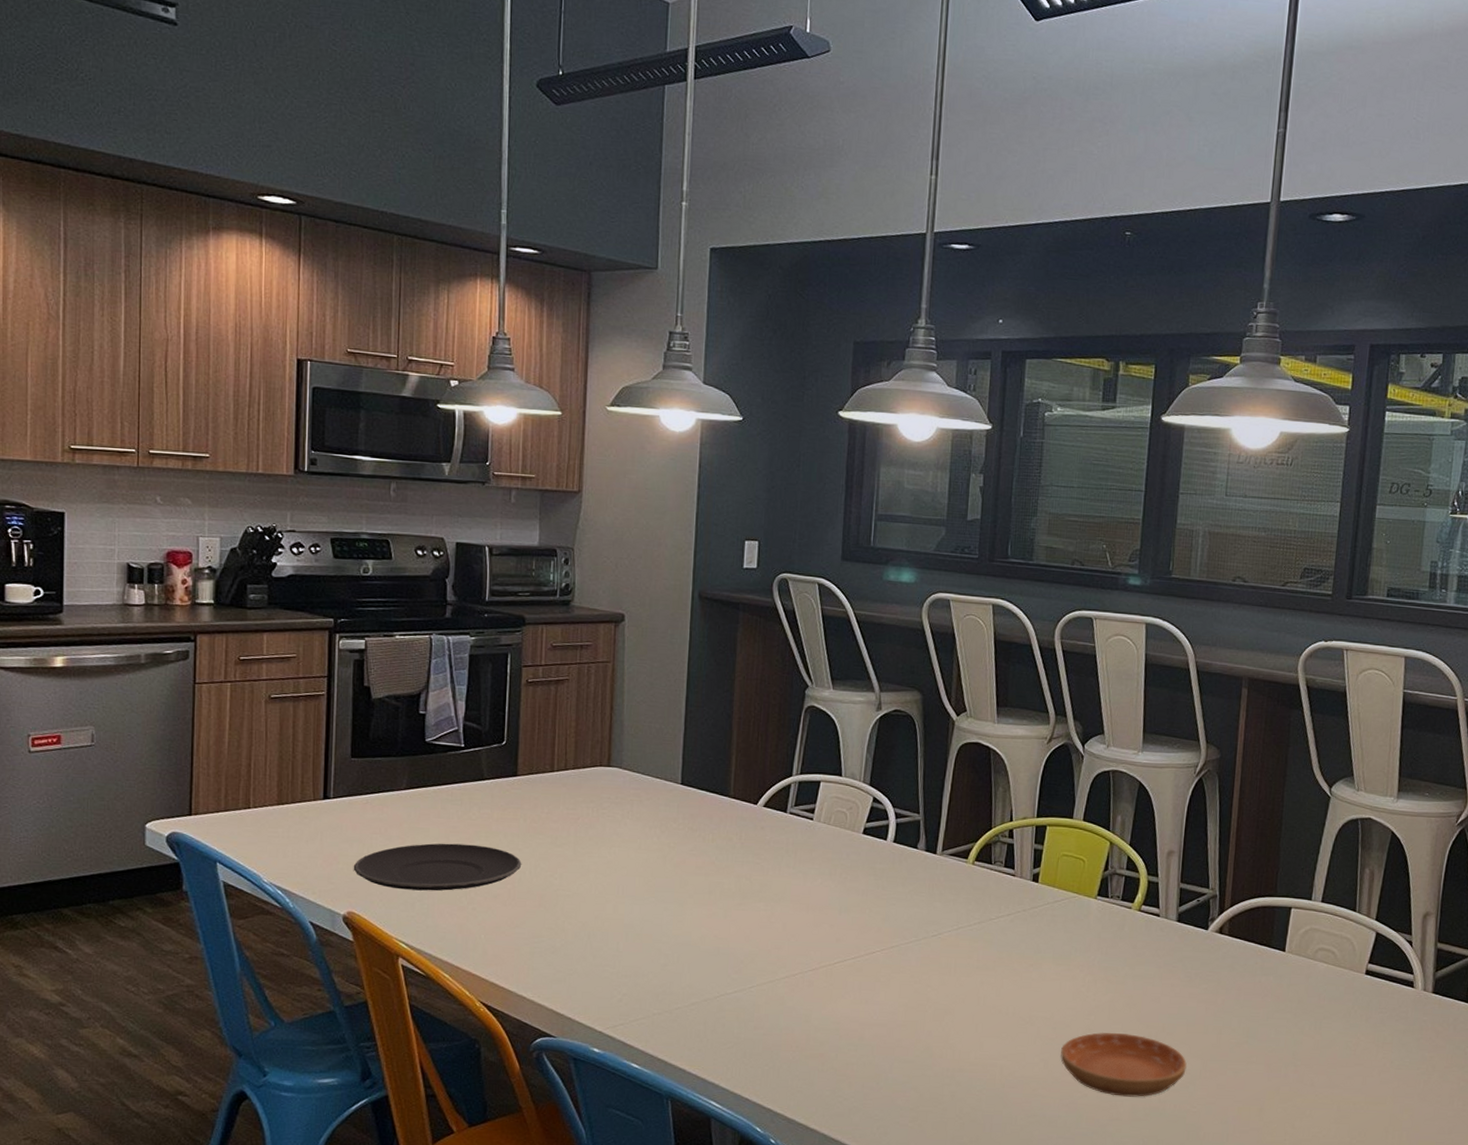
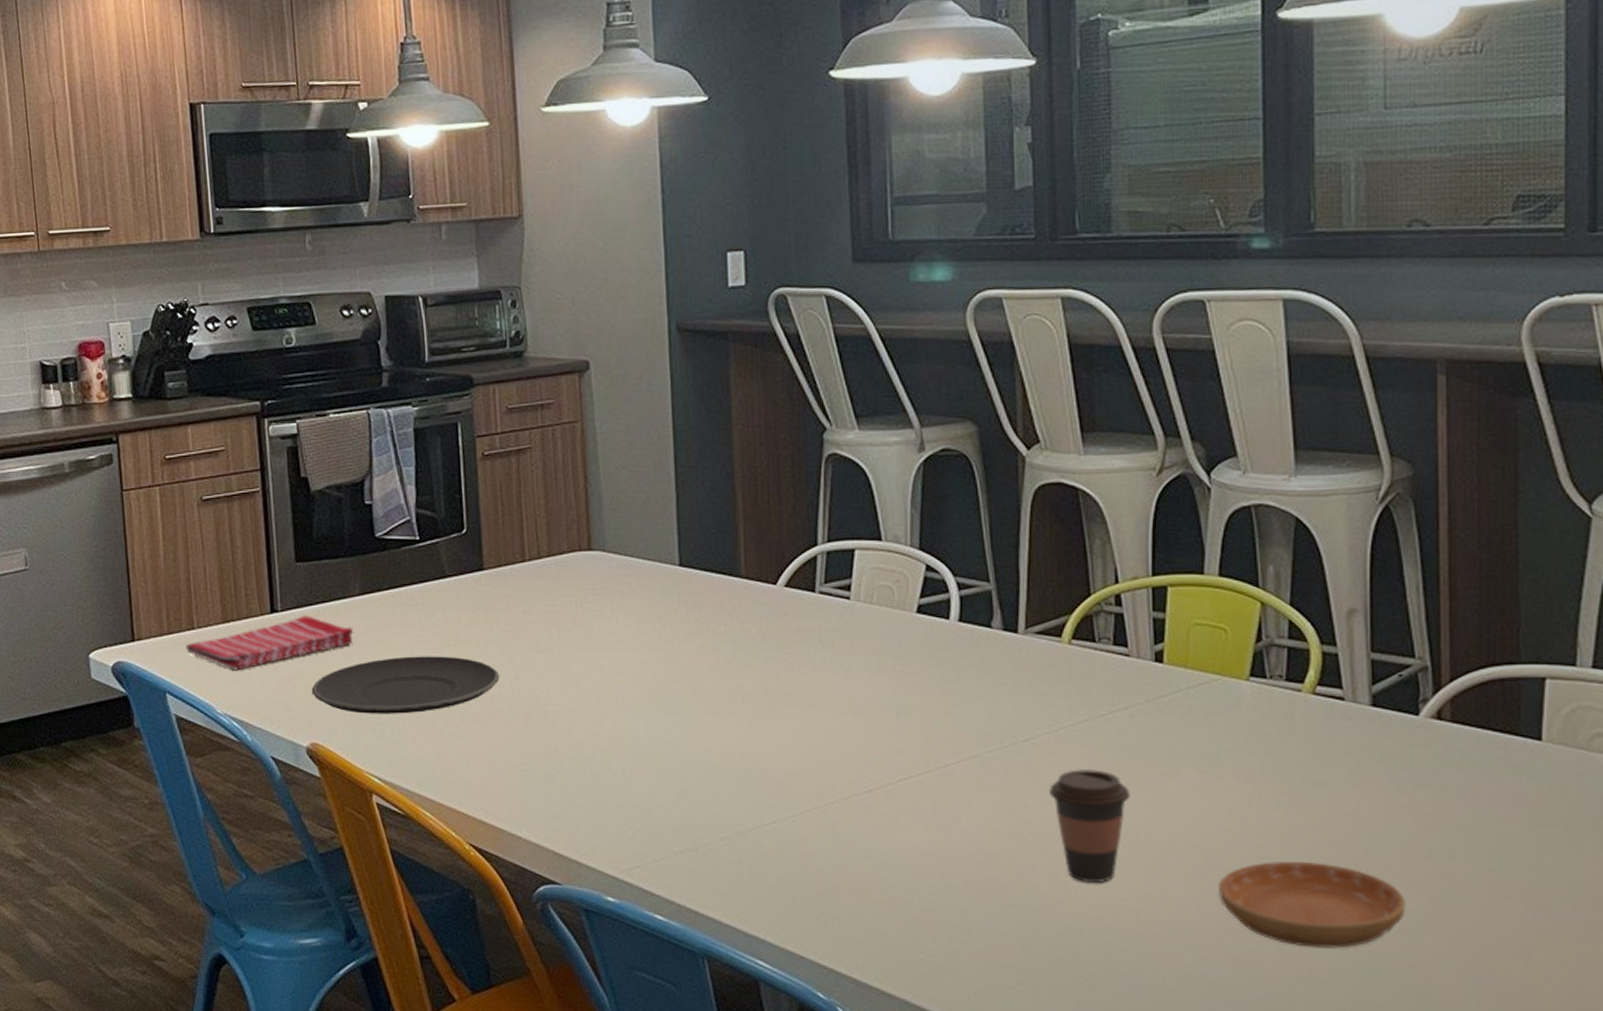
dish towel: none [240,803,397,847] -> present [185,615,354,671]
coffee cup: none [947,959,1006,1045] -> present [1049,769,1131,882]

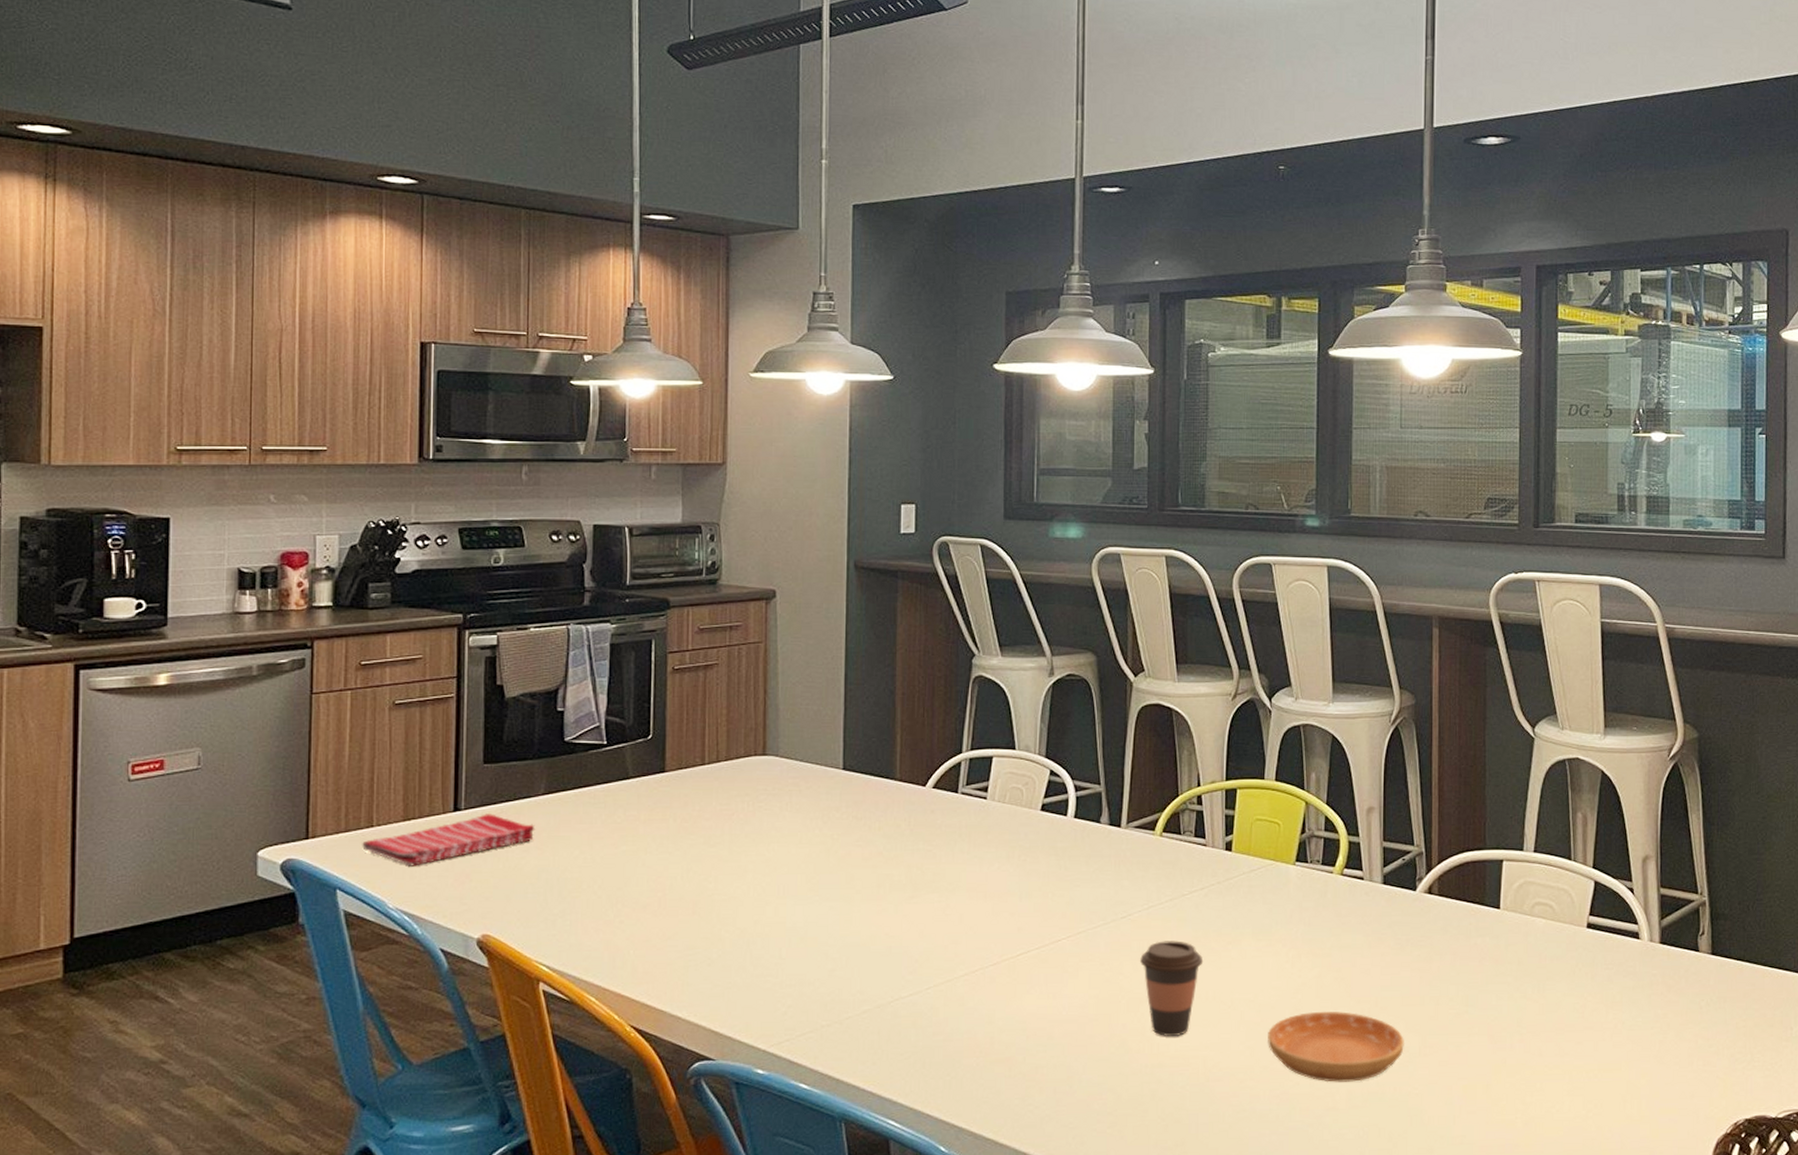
plate: present [311,656,500,714] -> none [487,851,673,906]

